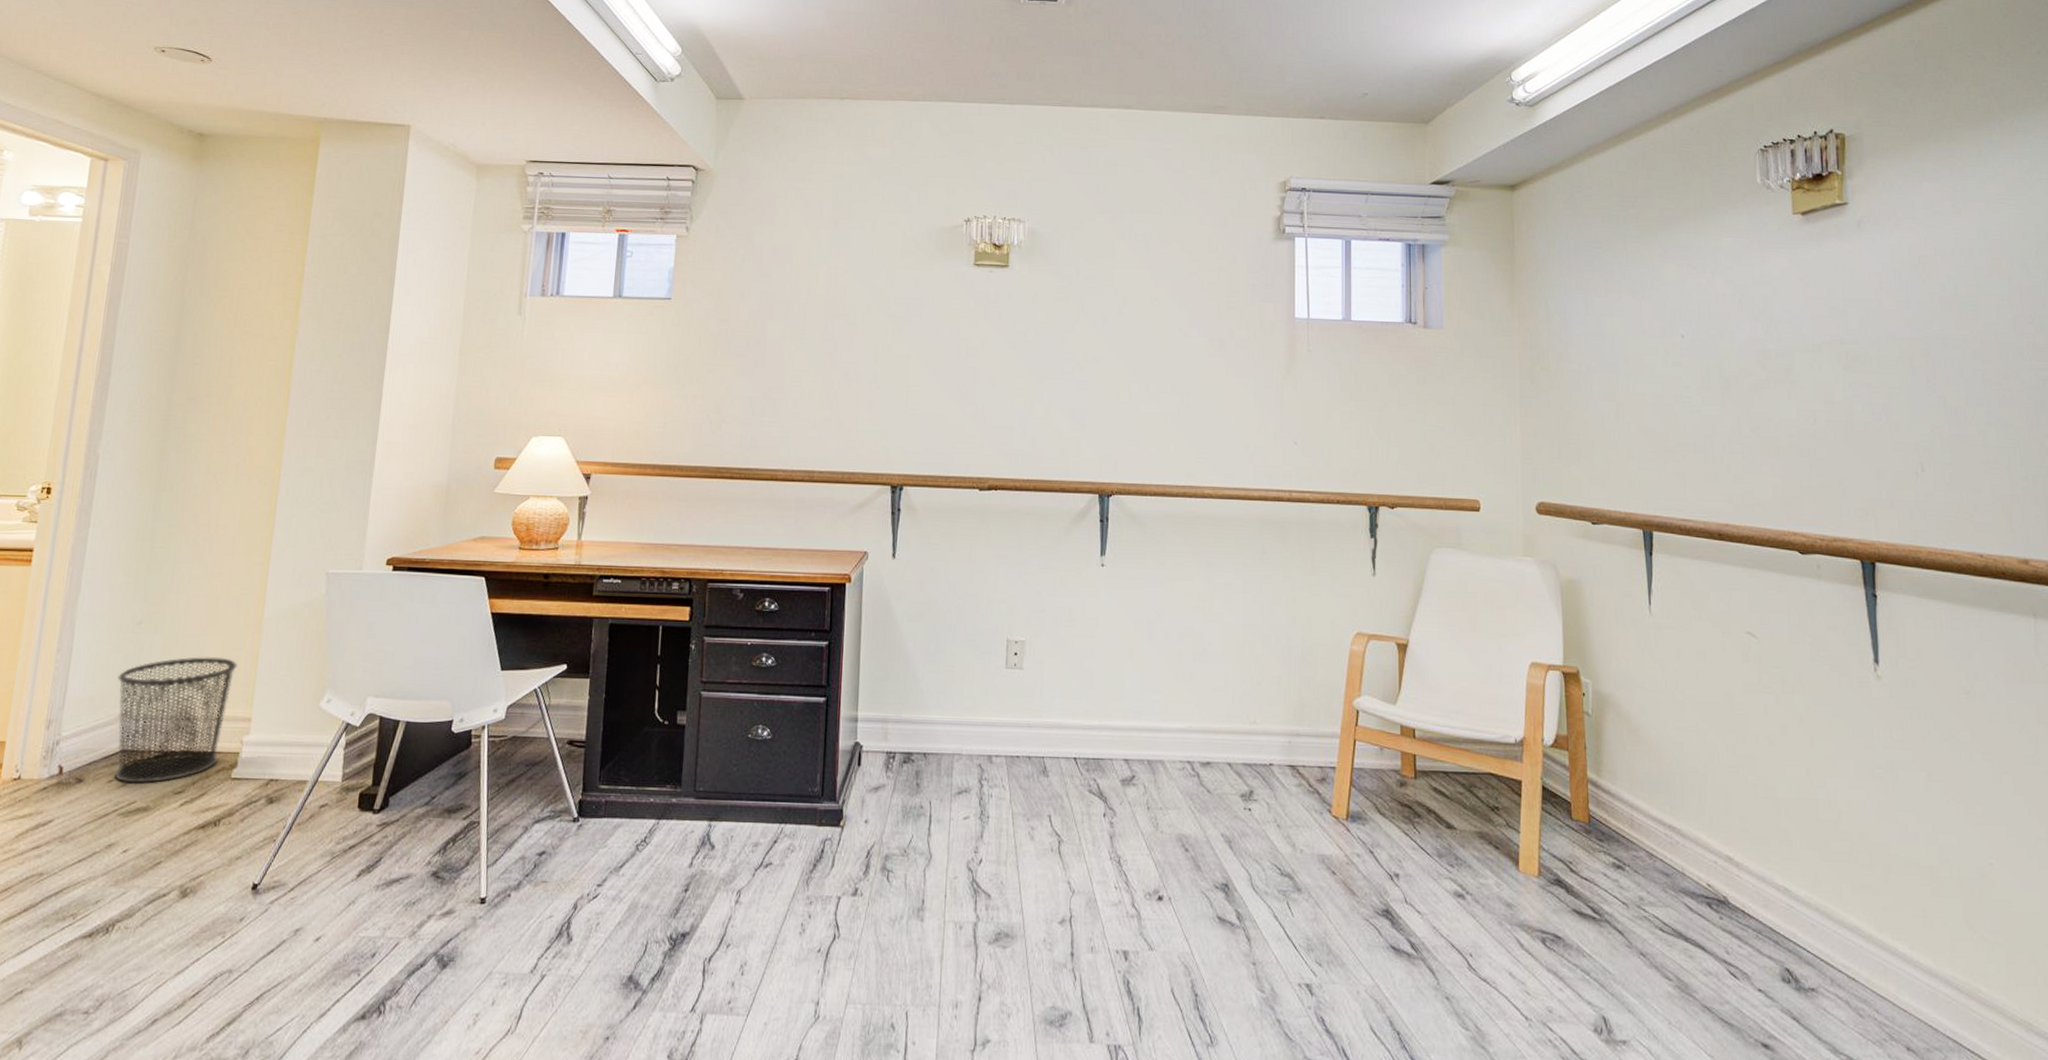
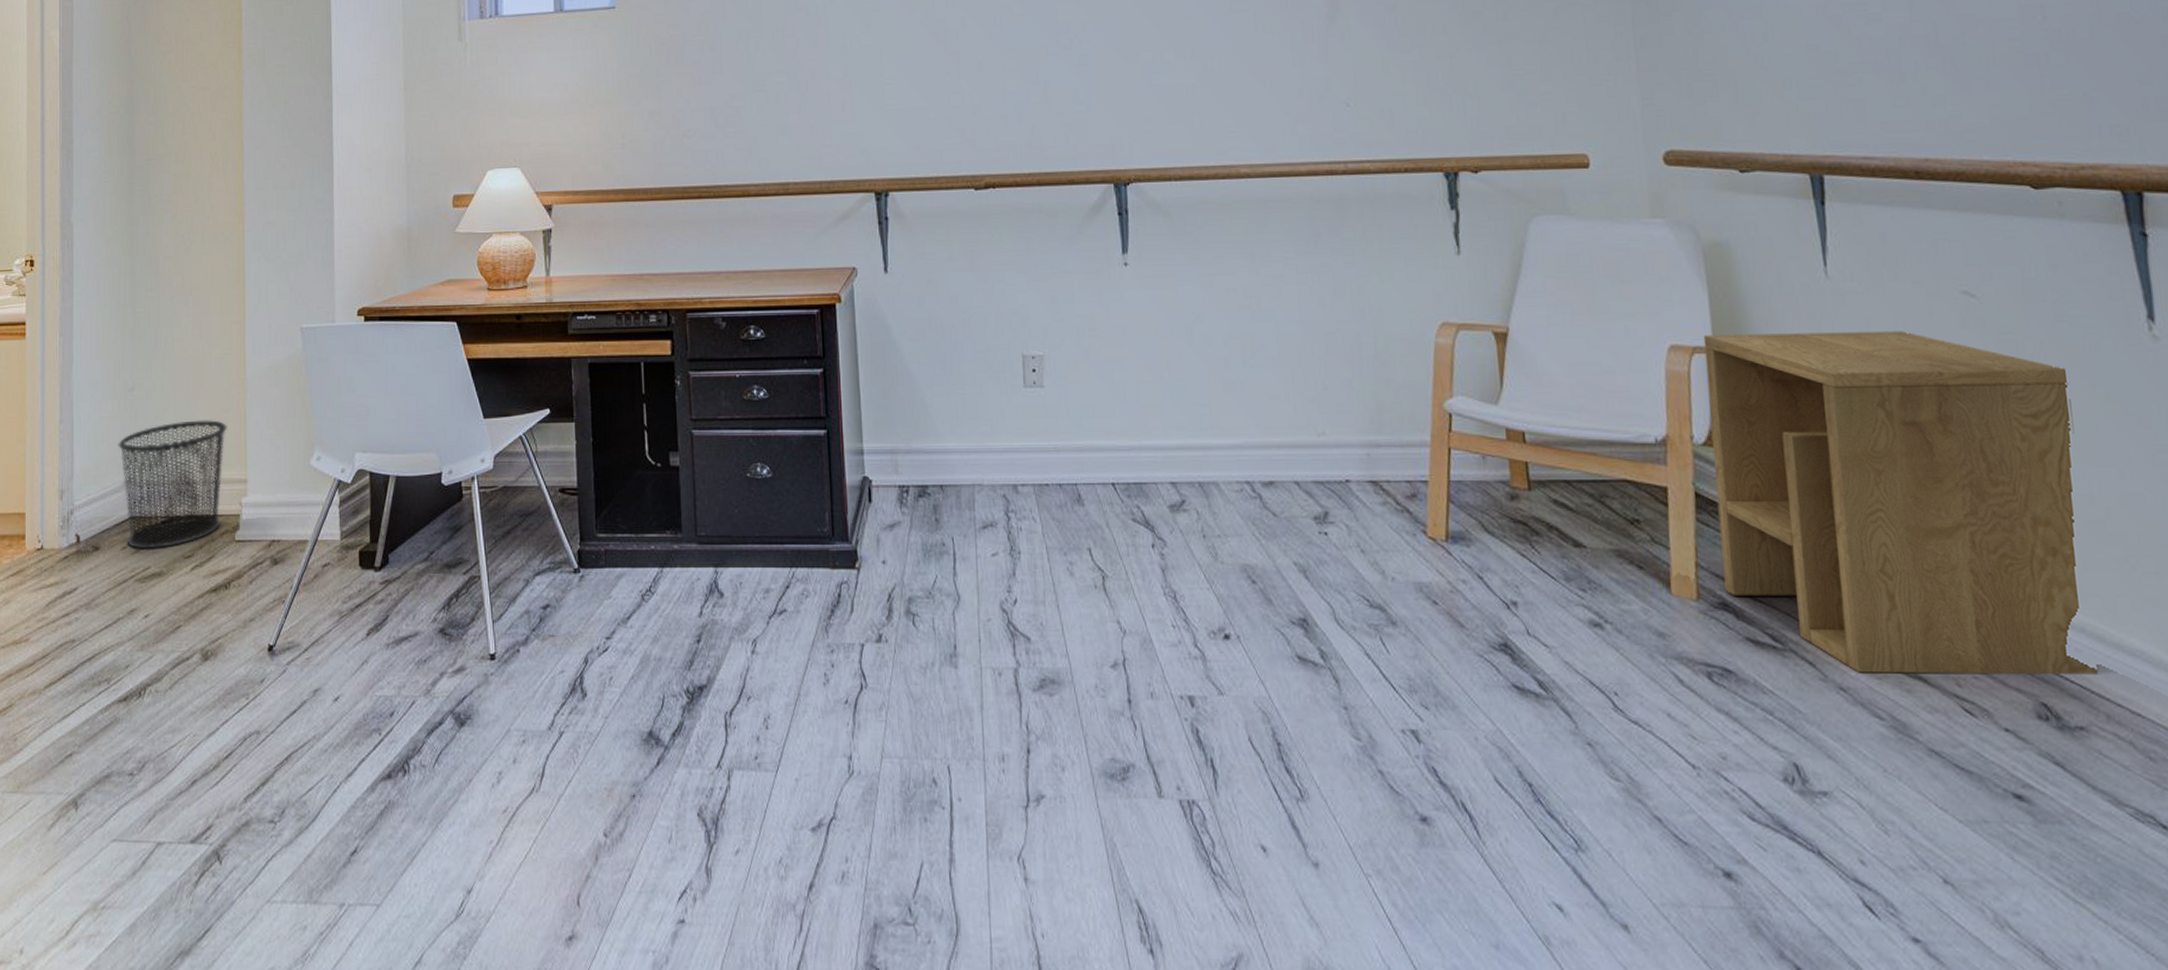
side table: none [1556,656,1827,946] -> present [1703,331,2099,675]

